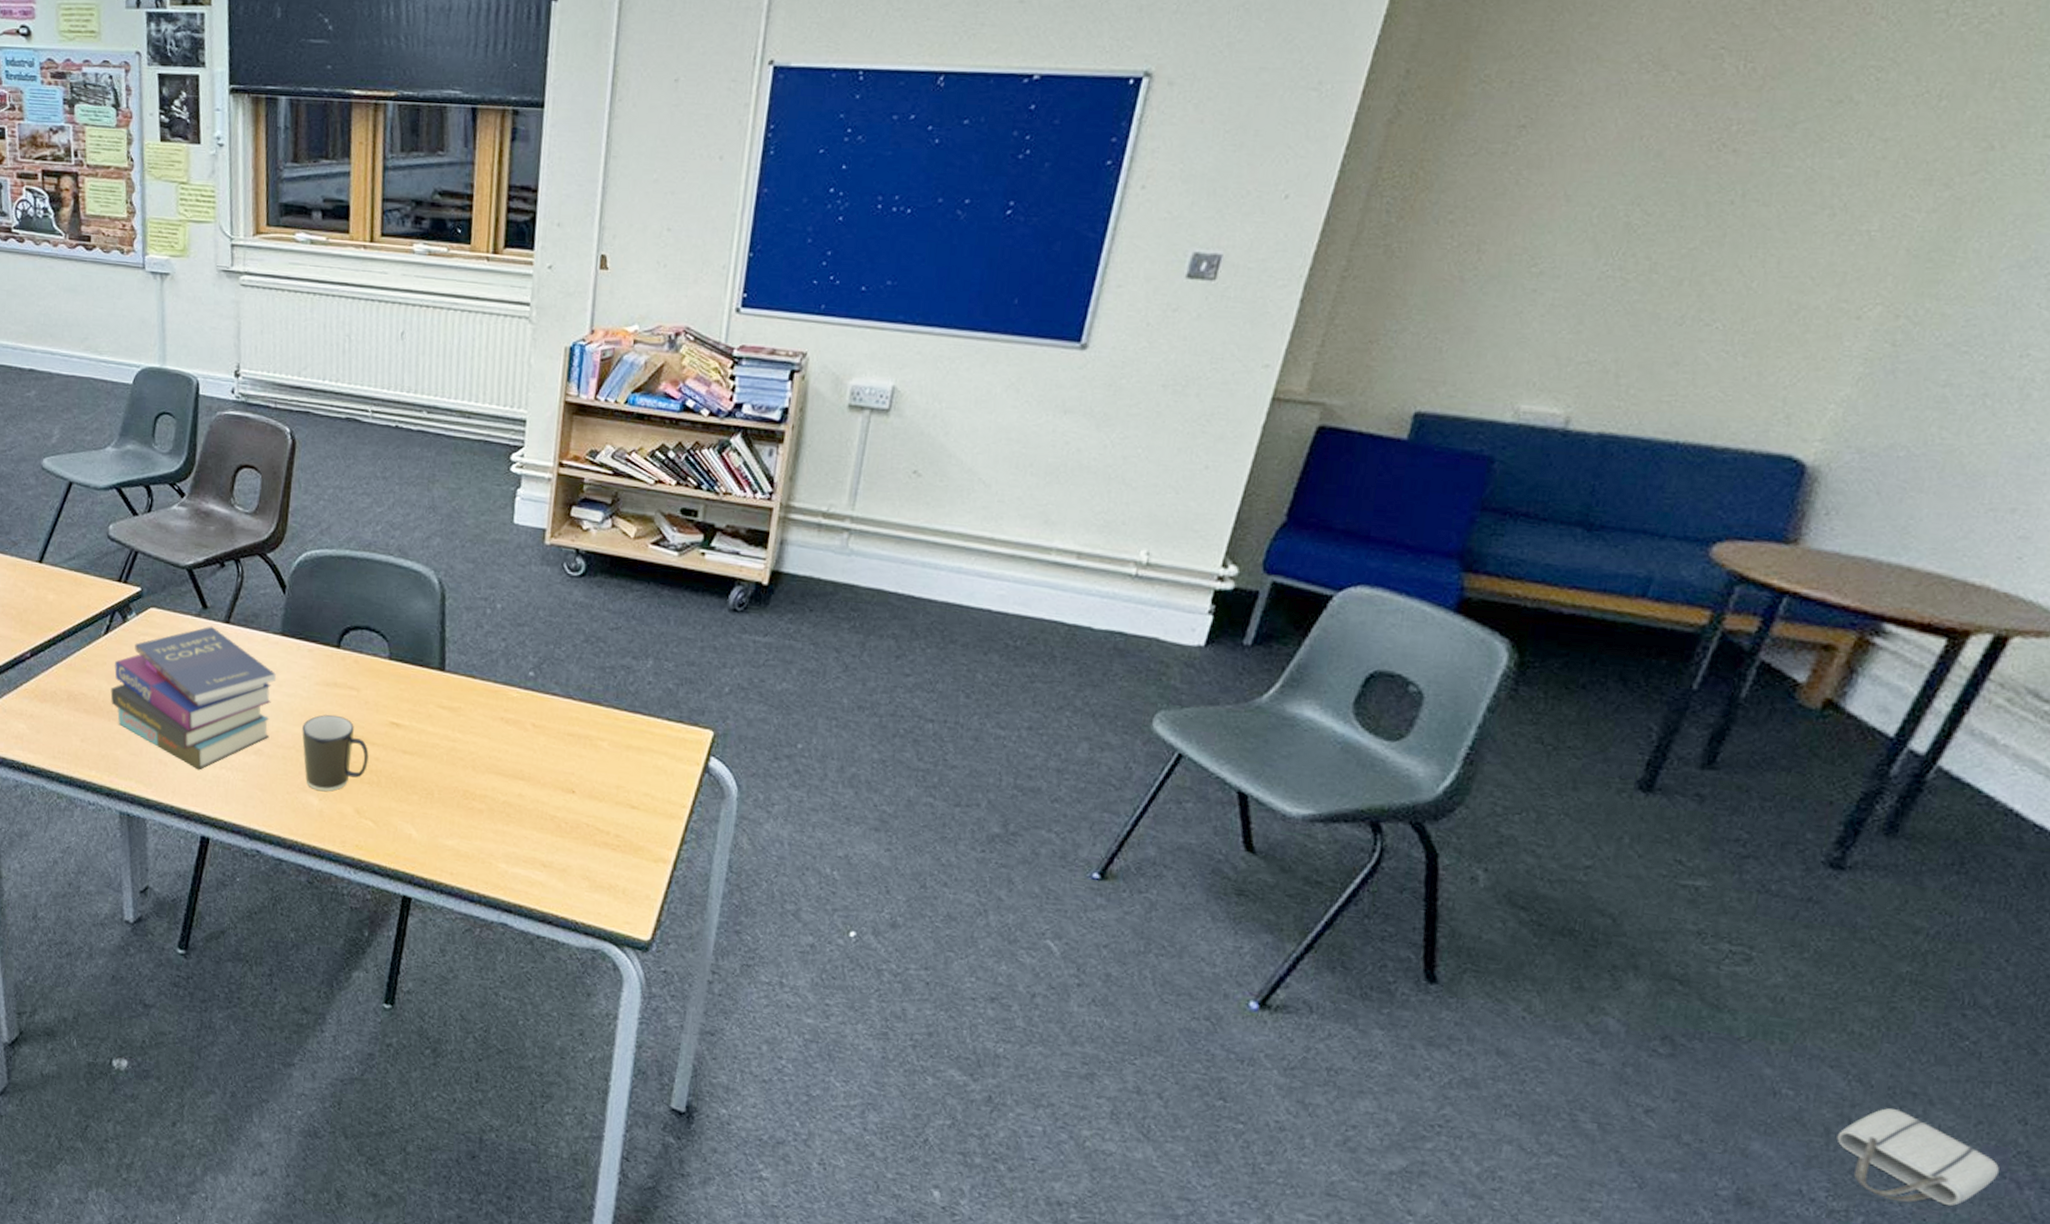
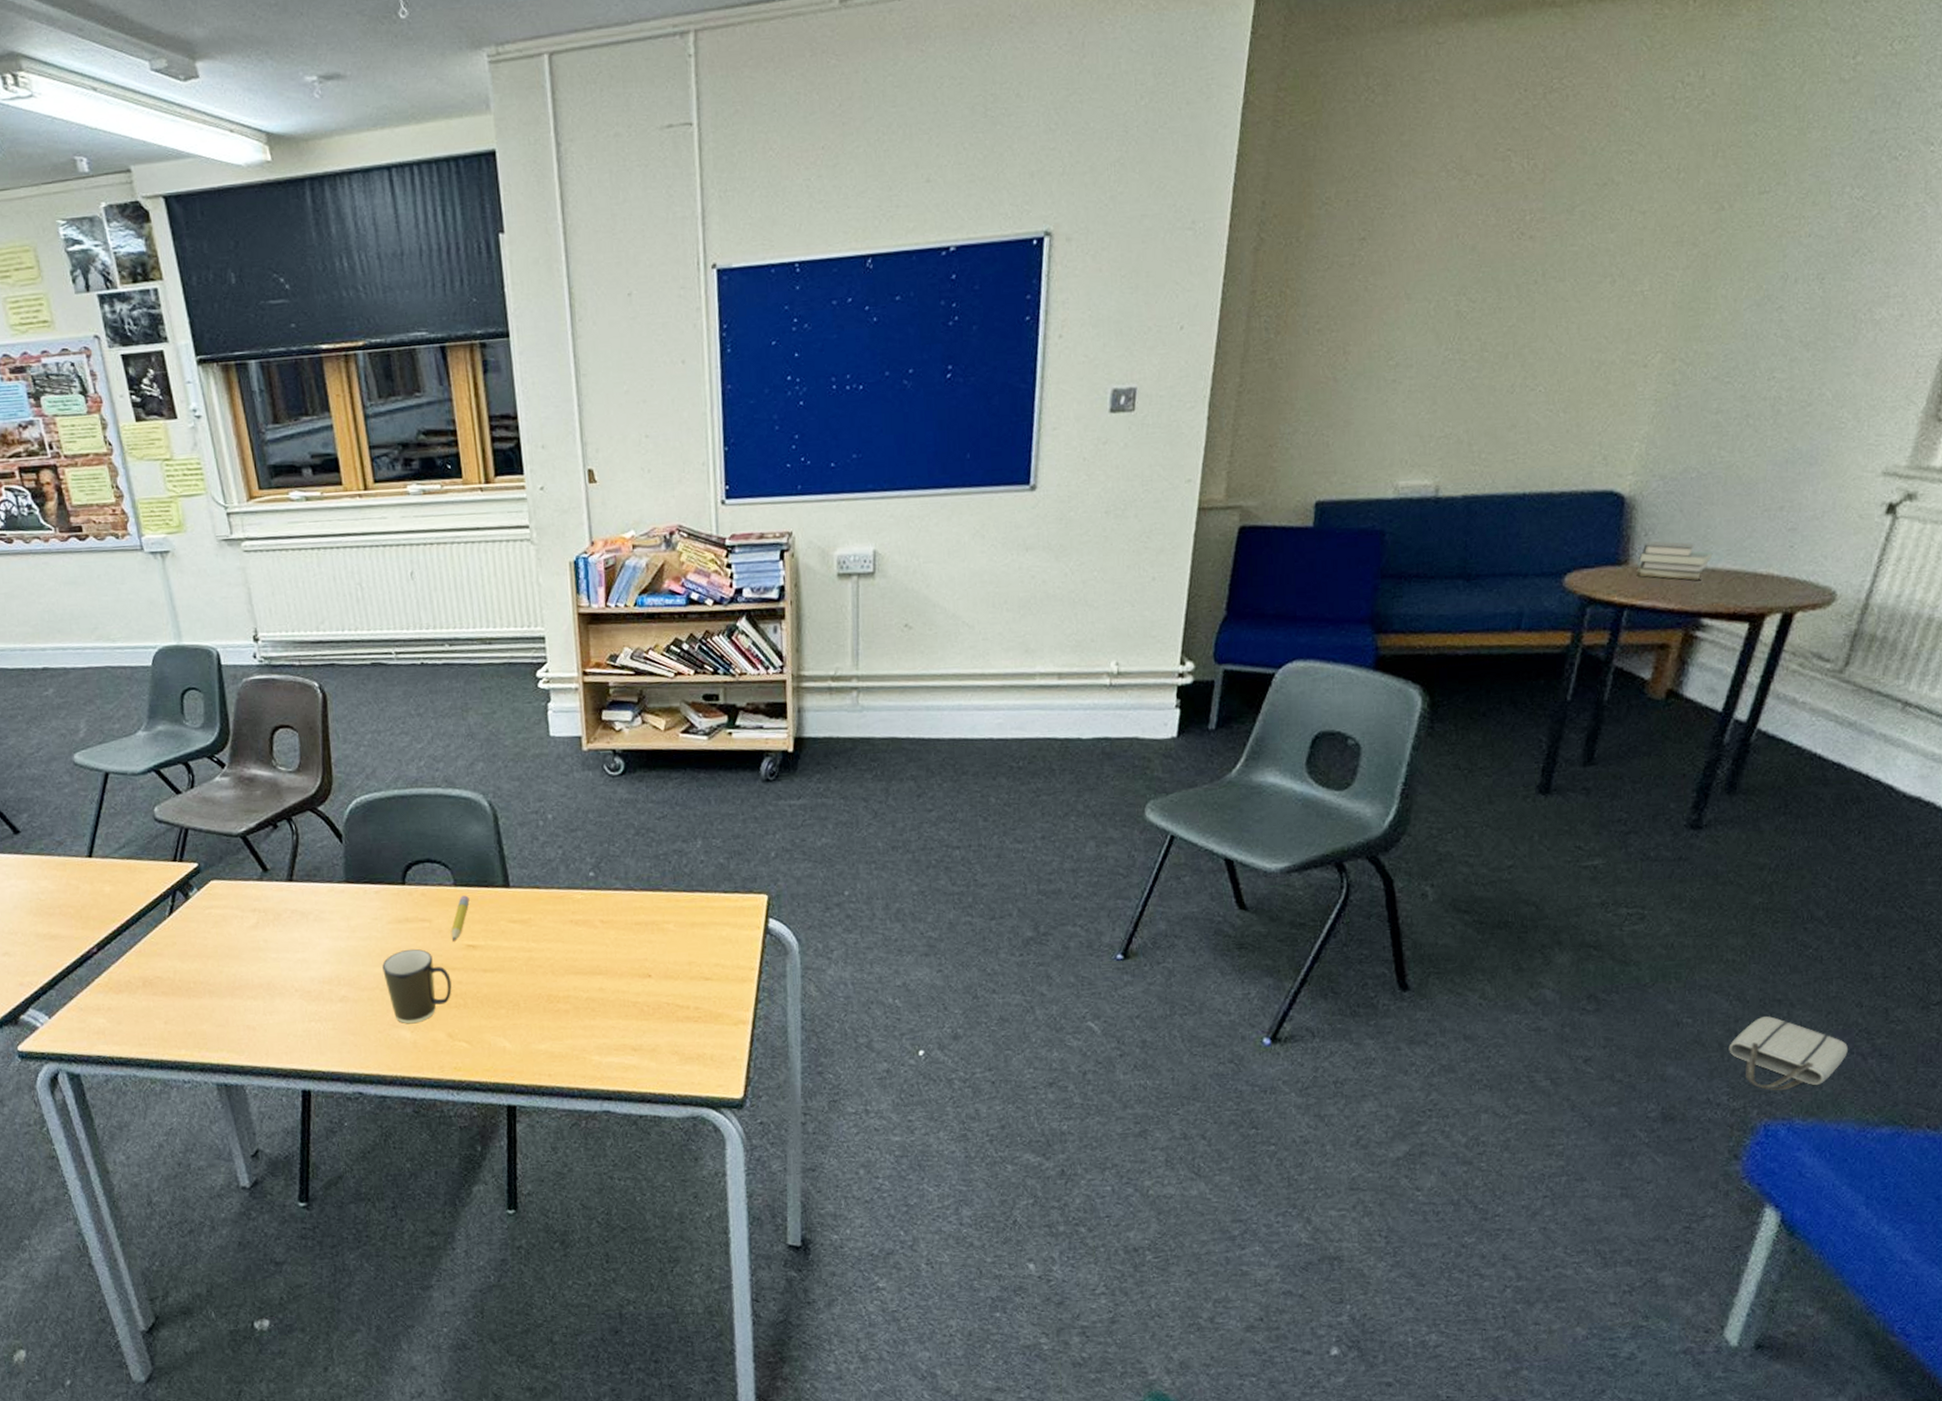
books: present [110,626,276,770] -> none [185,887,352,1028]
pencil: none [376,670,402,716] -> present [450,895,470,942]
books: none [1807,522,1912,577] -> present [1636,540,1713,580]

